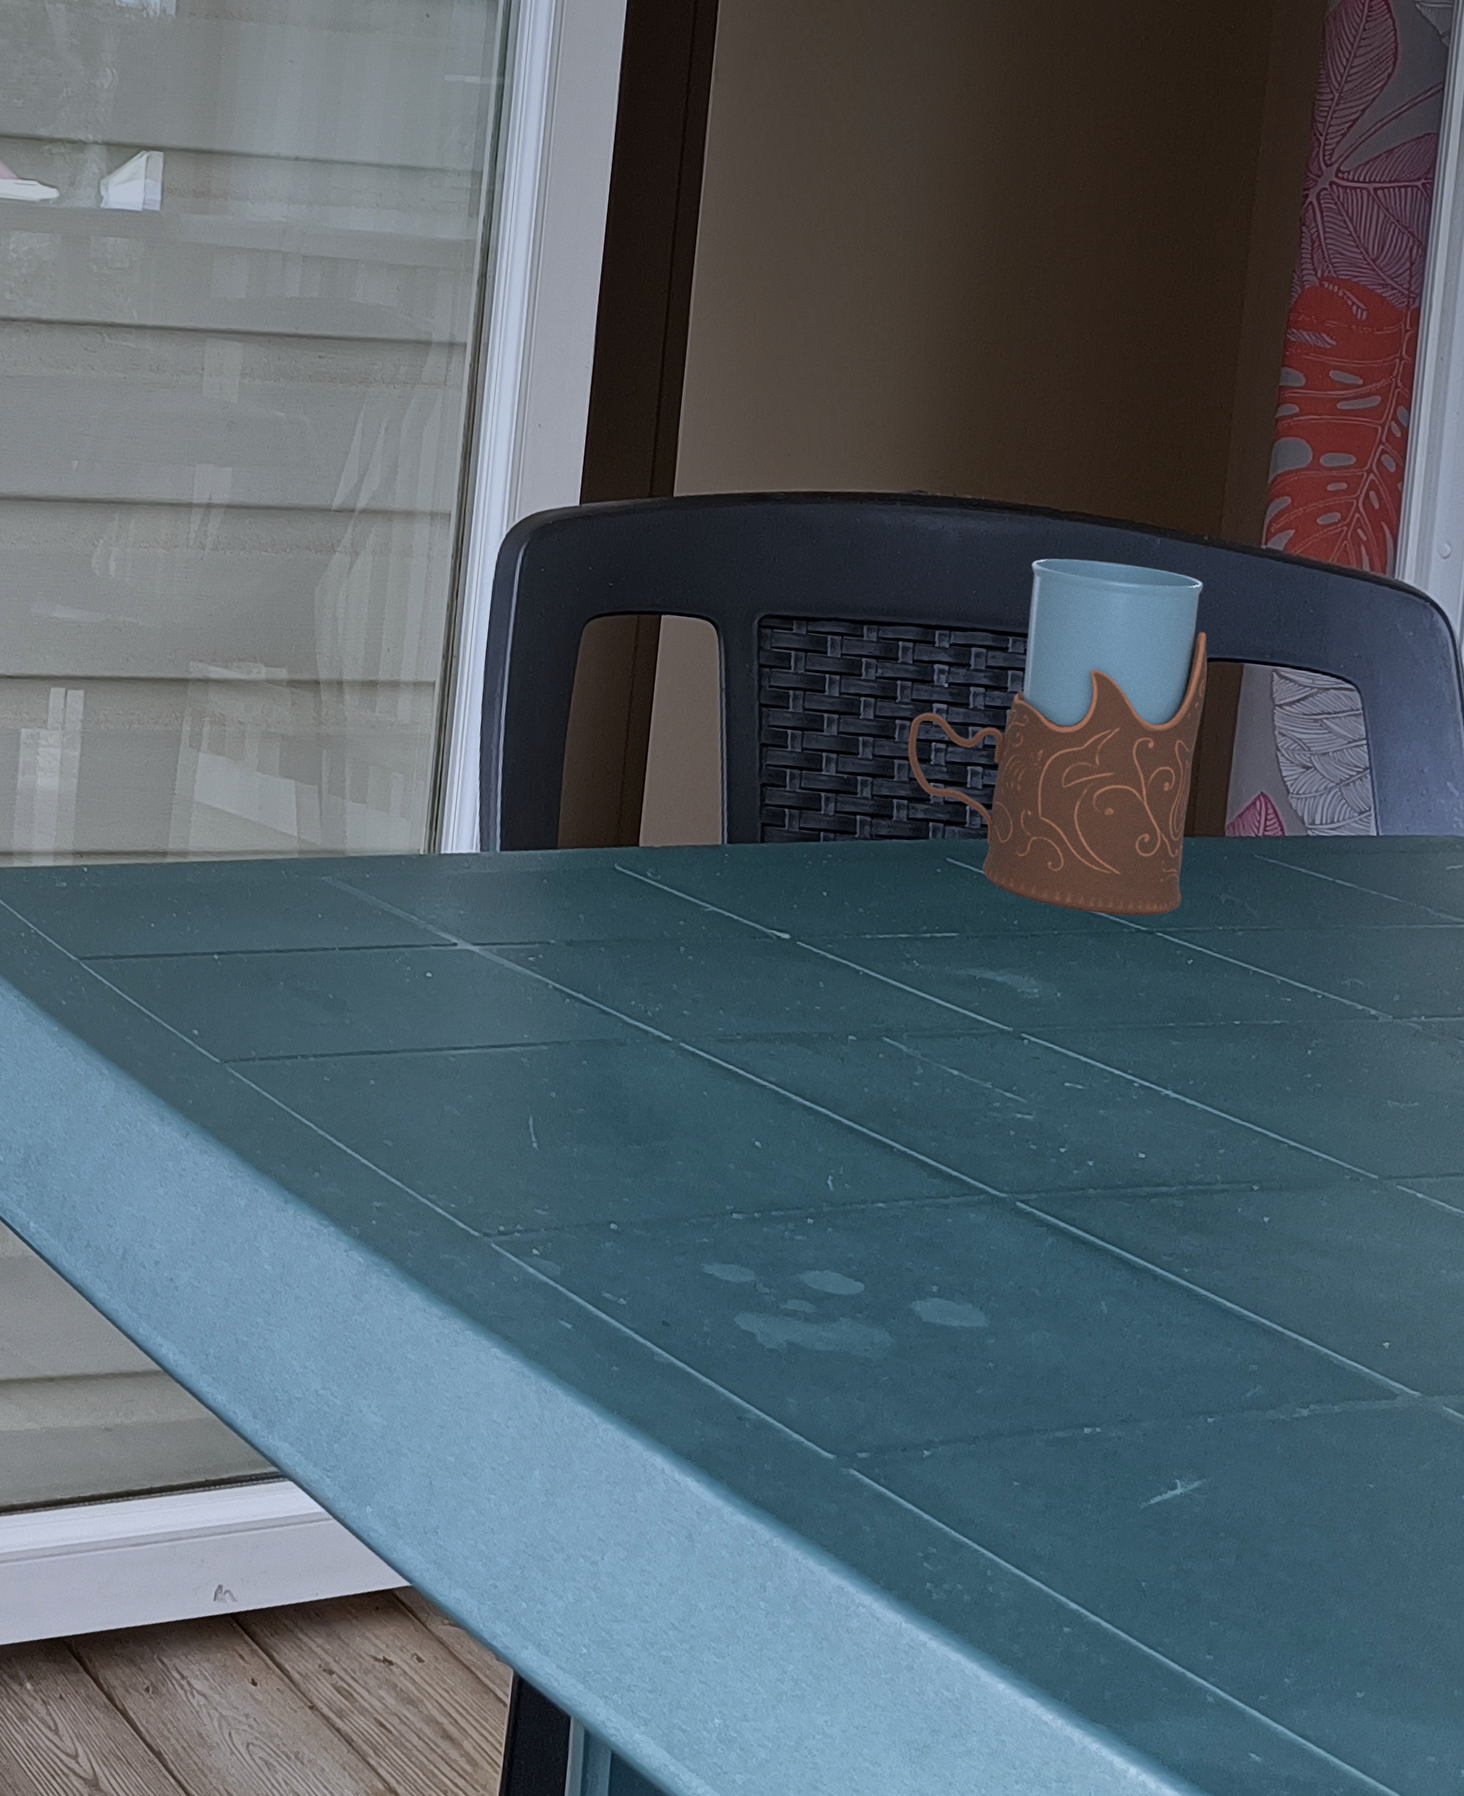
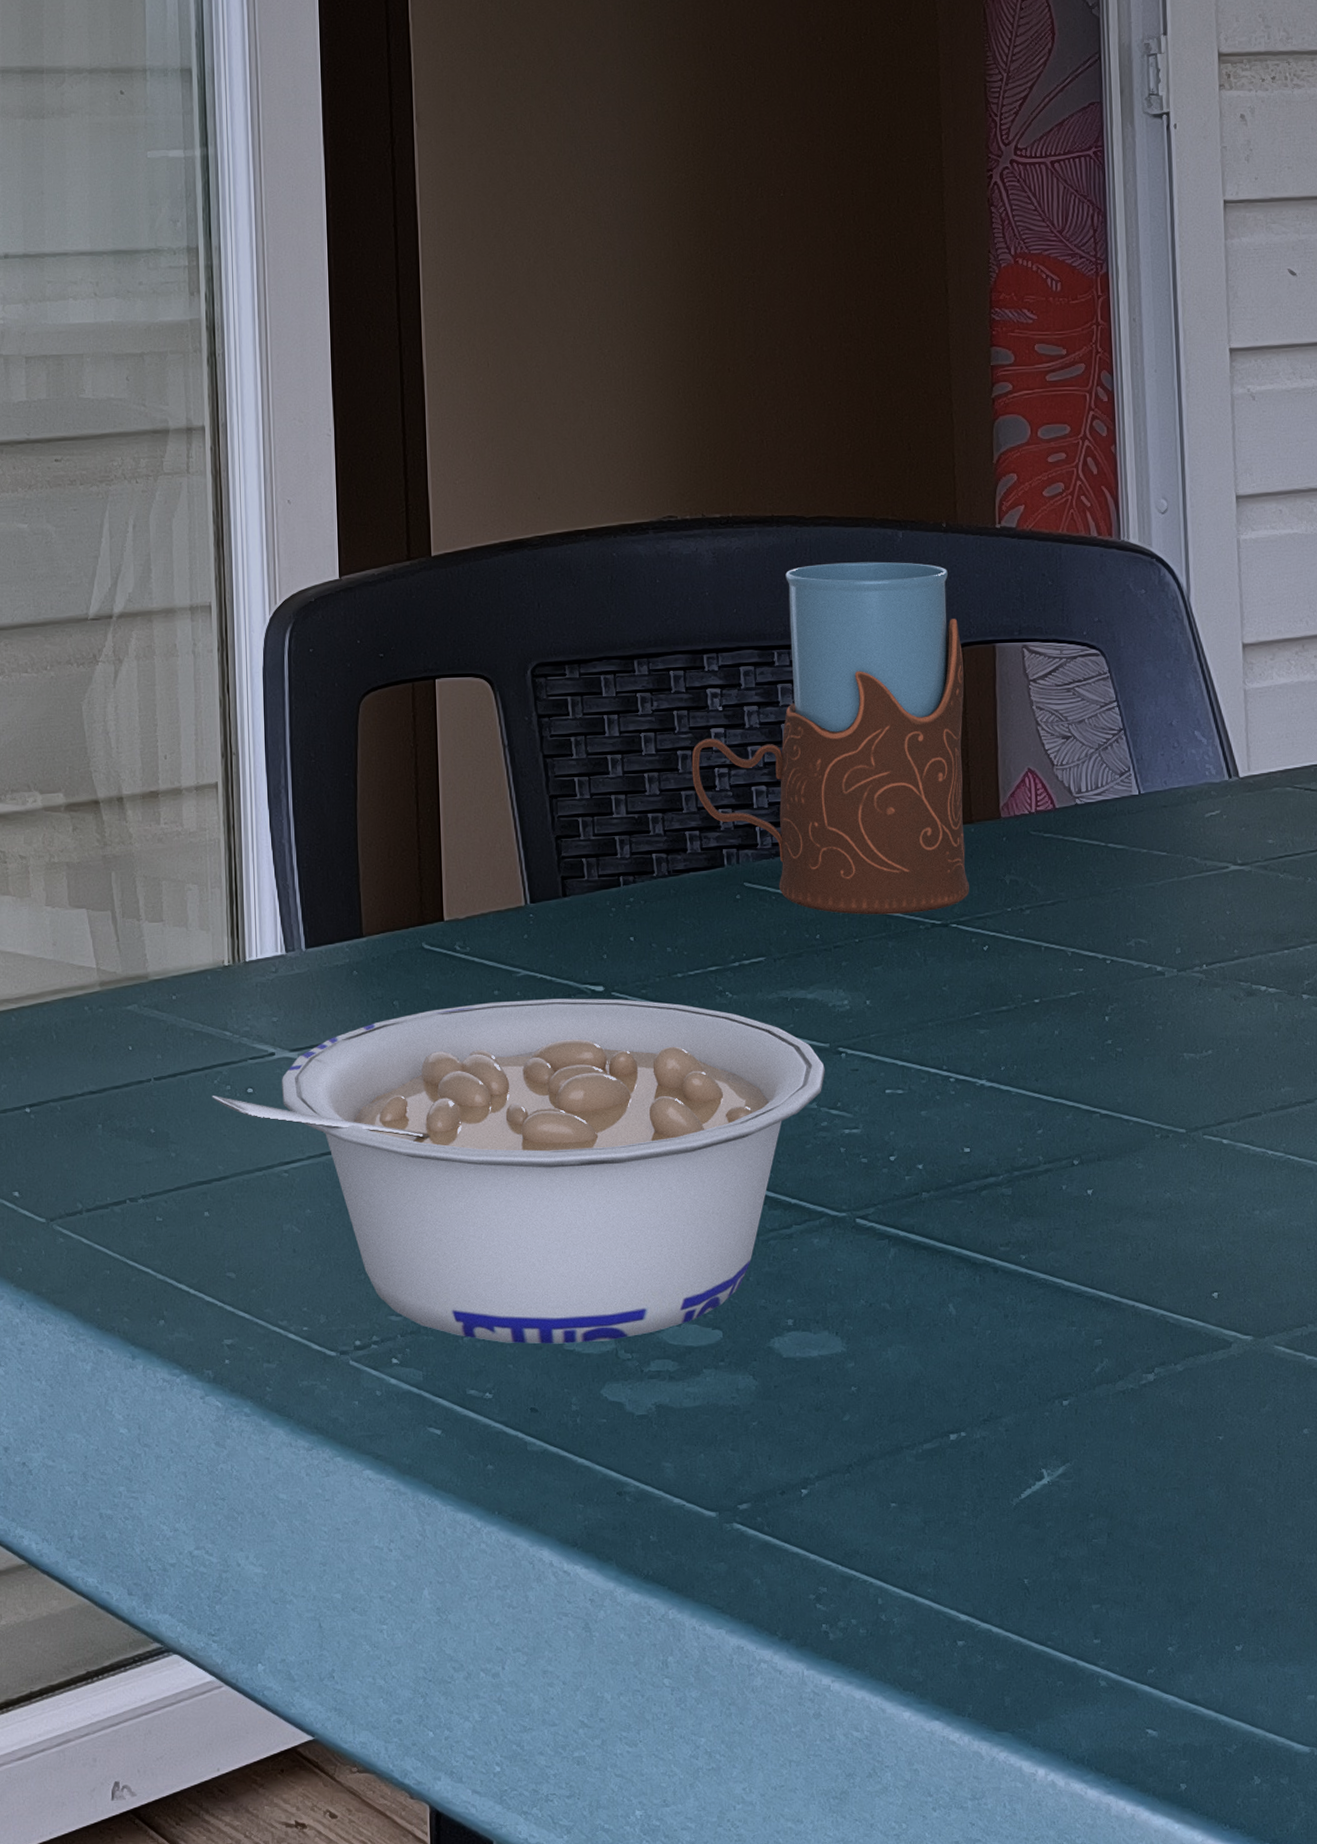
legume: none [391,928,1005,1273] -> present [212,998,825,1344]

